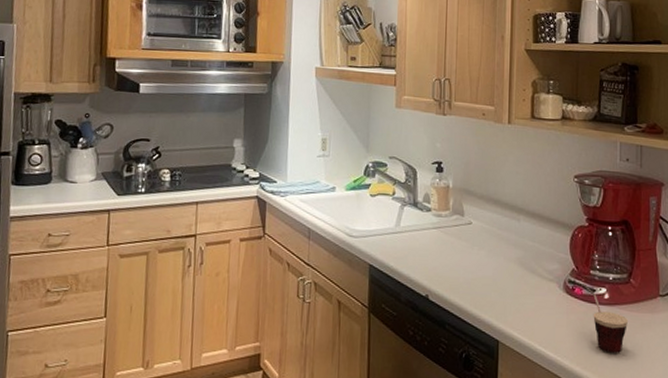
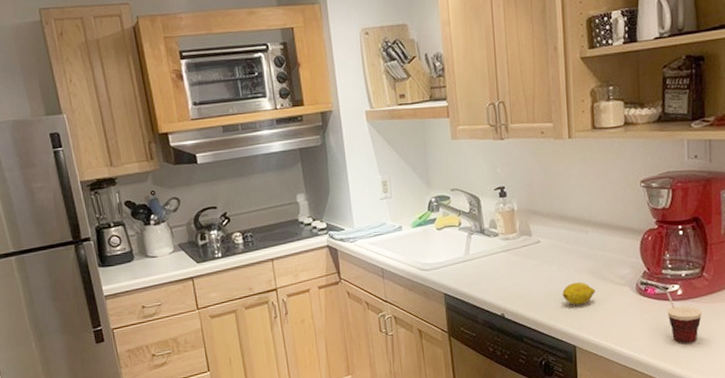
fruit: none [489,271,523,296] -> present [562,281,595,305]

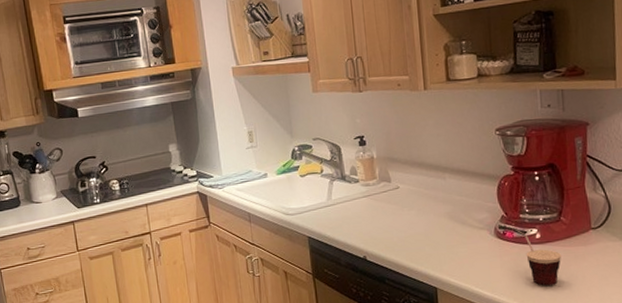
fruit: present [562,281,595,305] -> none [422,225,455,248]

